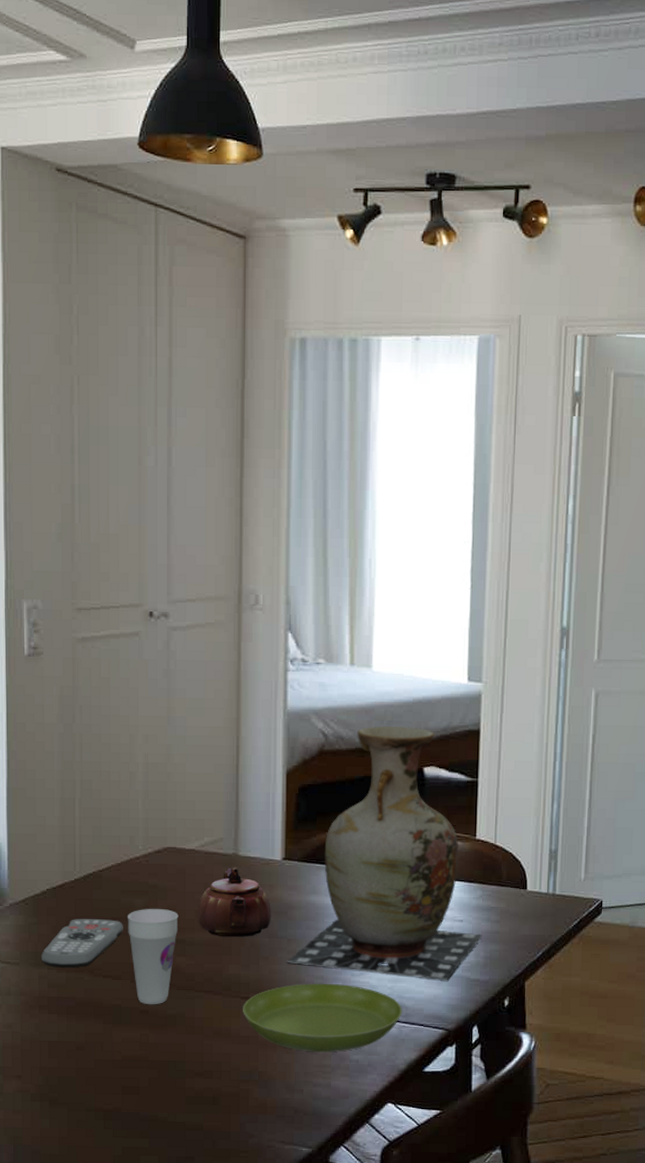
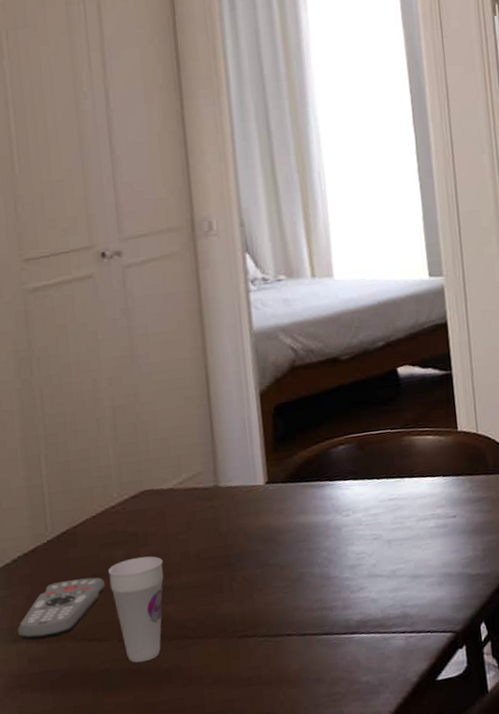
teapot: present [197,868,271,938] -> none [182,500,261,576]
saucer: present [243,983,402,1053] -> none [241,602,407,683]
vase: present [287,726,482,981] -> none [282,329,477,591]

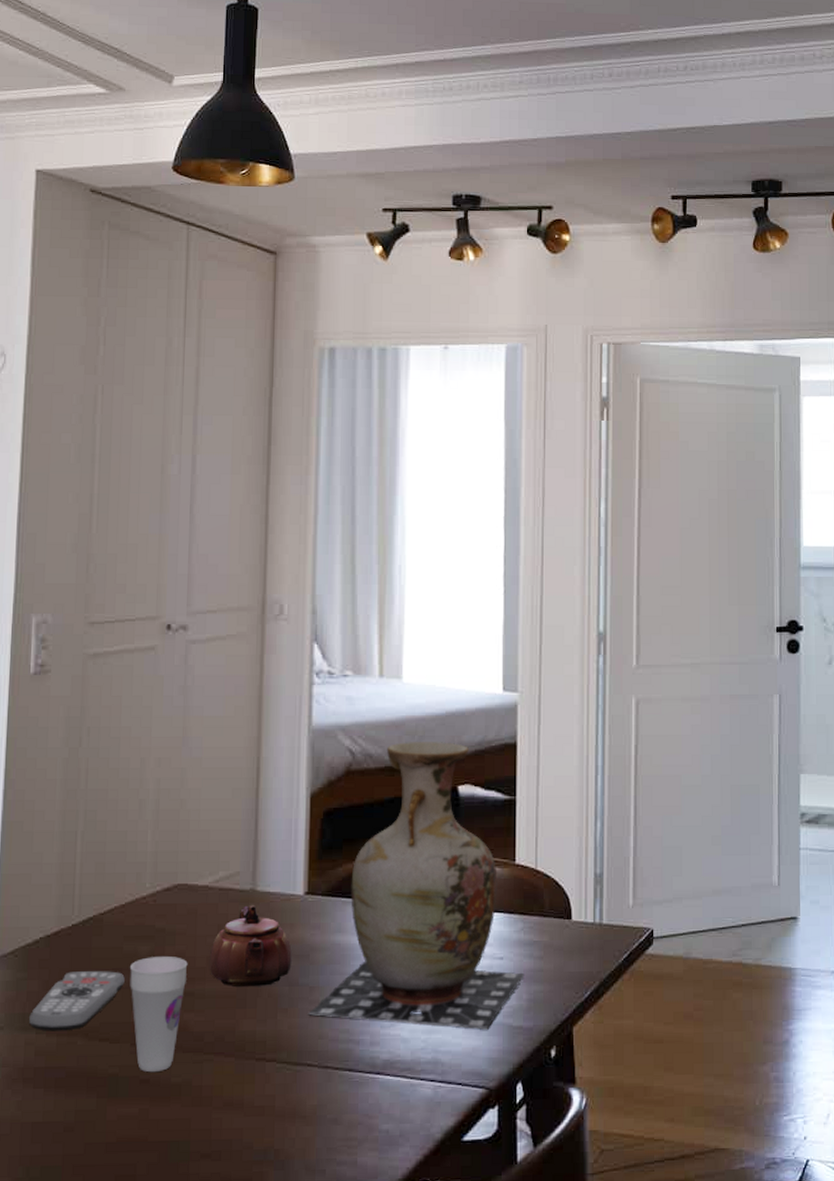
teapot: none [182,500,261,576] -> present [209,905,292,988]
vase: none [282,329,477,591] -> present [308,742,524,1030]

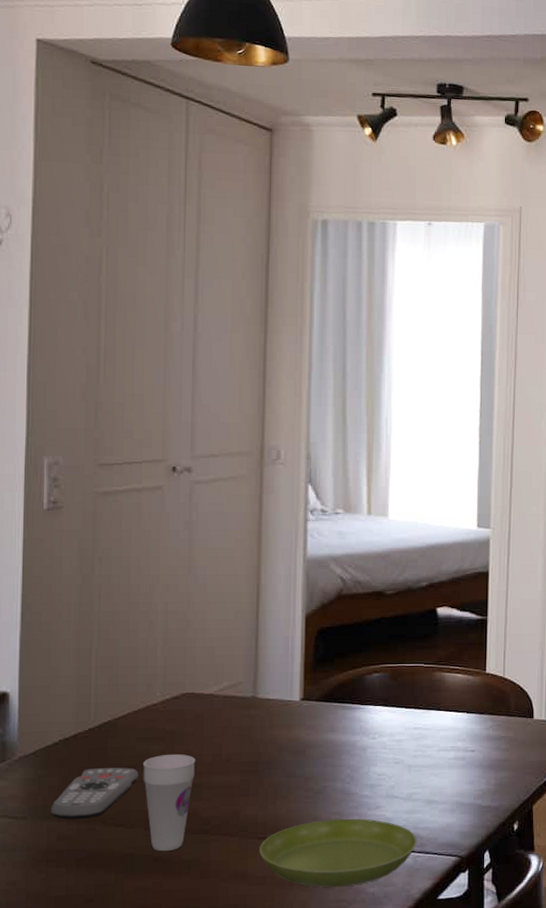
teapot: present [209,905,292,988] -> none [215,710,289,779]
saucer: none [258,1038,437,1123] -> present [259,818,417,888]
vase: present [308,742,524,1030] -> none [304,571,492,809]

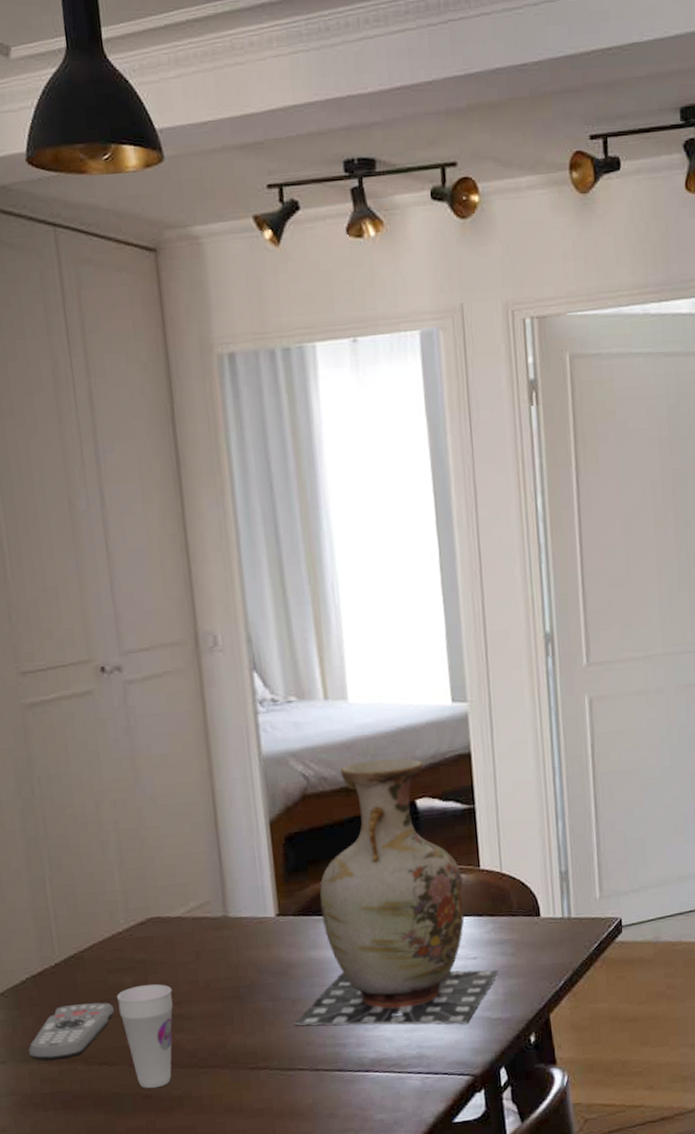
saucer: present [259,818,417,888] -> none [252,1041,423,1117]
vase: none [304,571,492,809] -> present [294,758,499,1026]

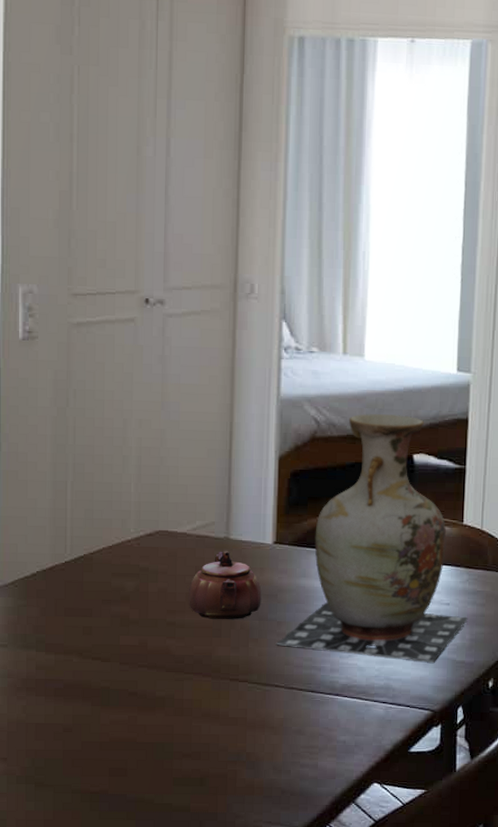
remote control: present [29,1002,114,1061] -> none [30,601,113,650]
cup: present [116,984,173,1089] -> none [117,590,169,687]
teapot: none [191,930,272,1007] -> present [188,551,262,620]

